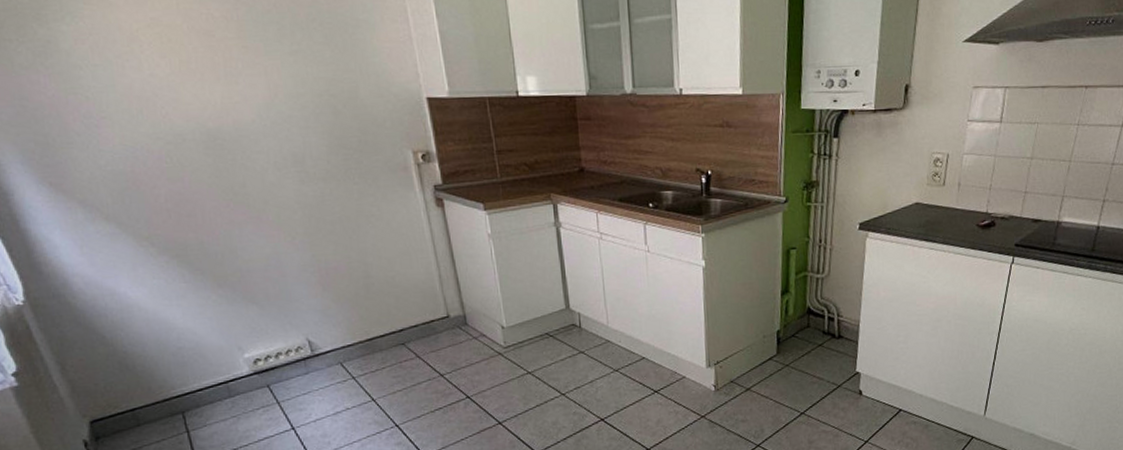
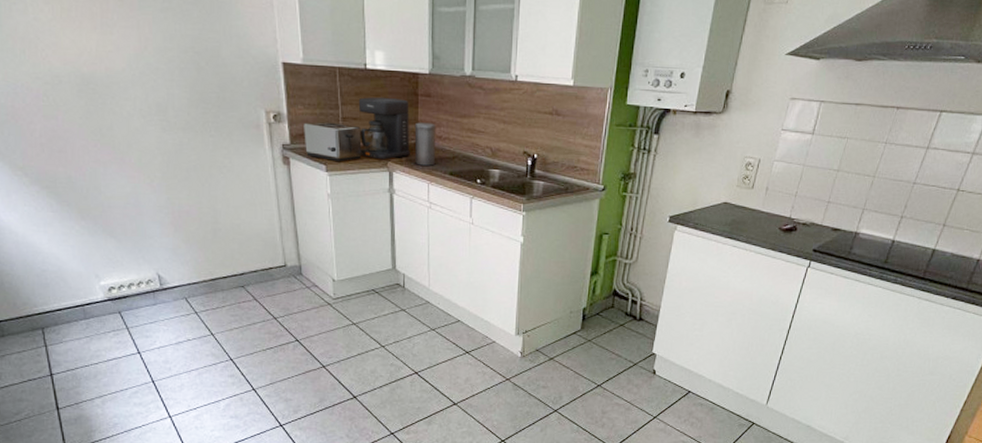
toaster: none [455,156,522,199] -> present [304,121,362,162]
coffee maker: none [513,124,574,193] -> present [358,97,410,160]
canister: none [576,147,603,194] -> present [414,122,437,166]

